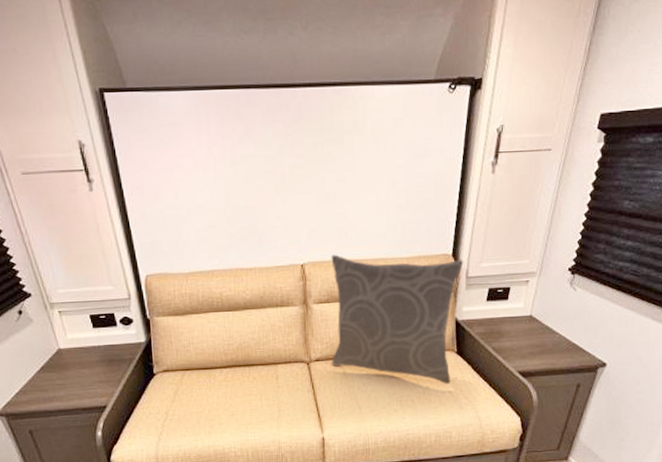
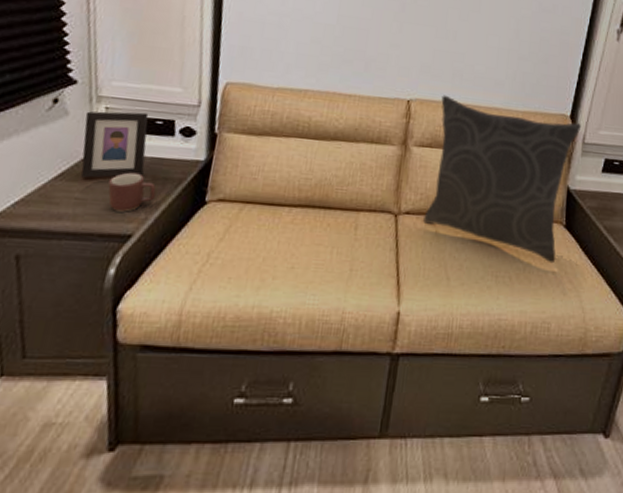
picture frame: none [45,311,101,368] -> present [80,111,149,178]
mug: none [78,359,115,390] -> present [108,172,156,212]

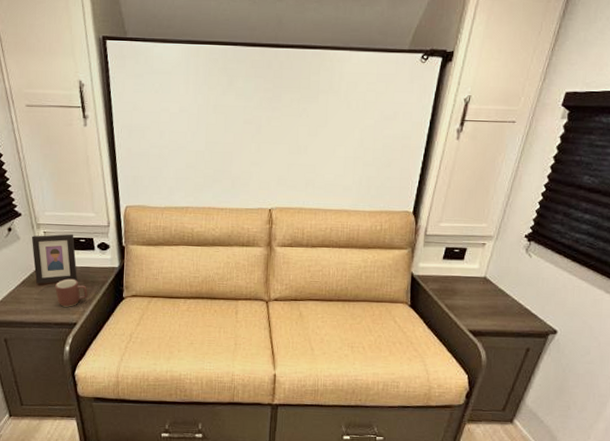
pillow: present [424,95,582,264] -> none [289,202,424,336]

